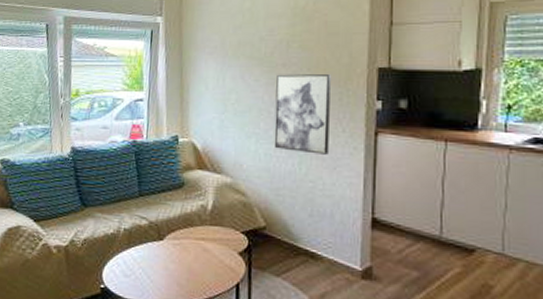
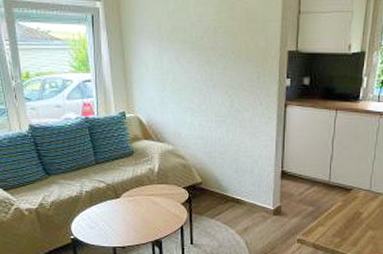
wall art: present [274,74,331,155] -> none [206,56,251,124]

